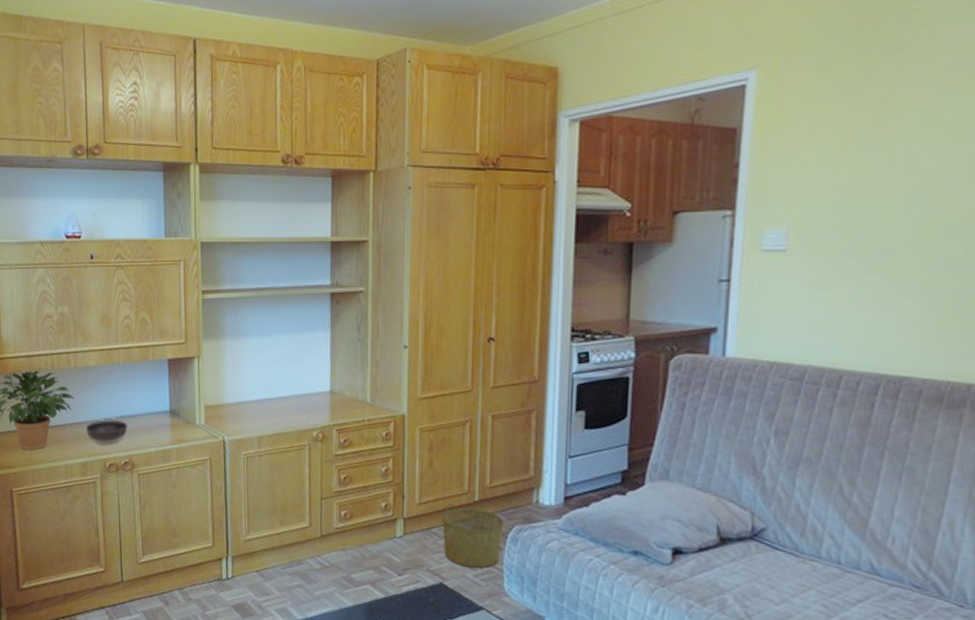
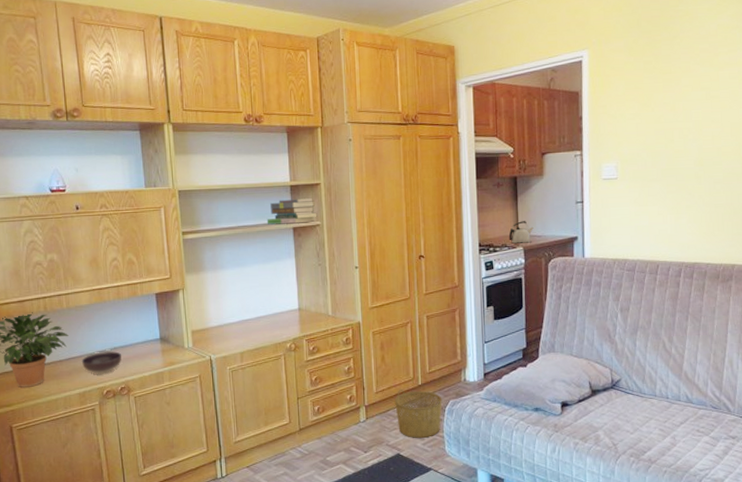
books: none [299,258,362,288] -> present [266,198,317,225]
kettle: none [614,302,652,332] -> present [508,221,534,244]

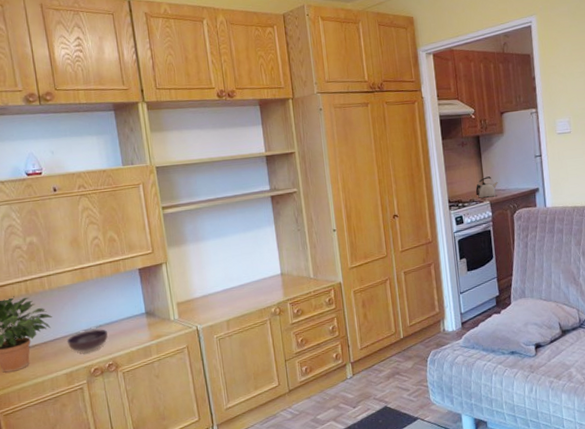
books: present [266,198,317,225] -> none [245,167,294,195]
basket: present [394,389,443,438] -> none [378,343,425,390]

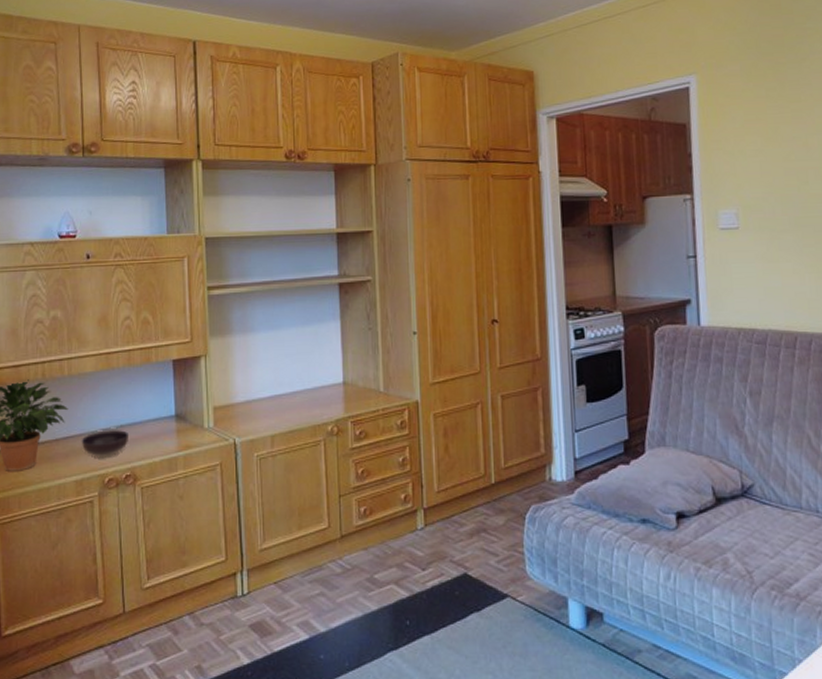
kettle: present [475,176,498,198] -> none [603,279,635,307]

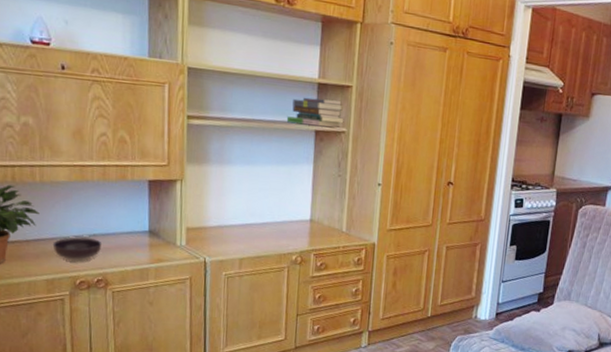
books: none [307,249,368,279] -> present [286,97,344,128]

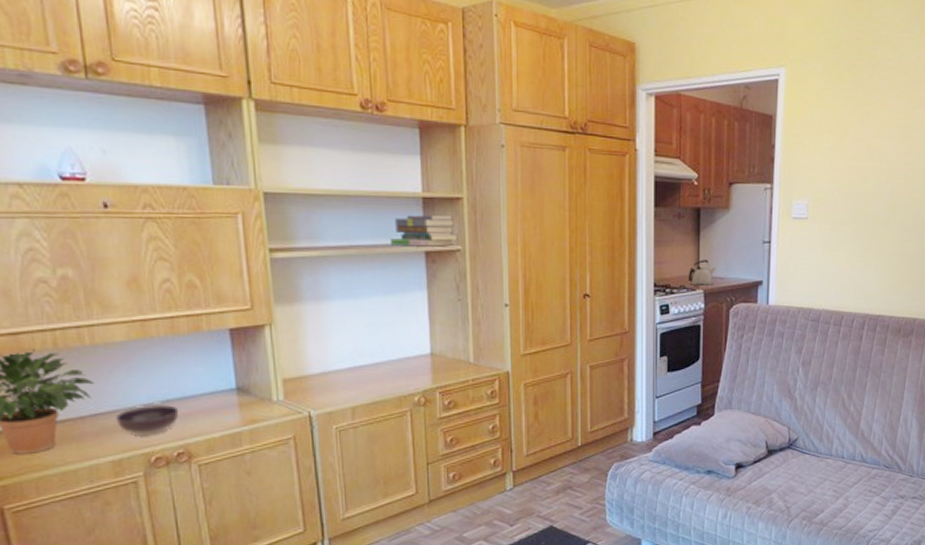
kettle: none [543,161,571,186] -> present [688,260,716,285]

